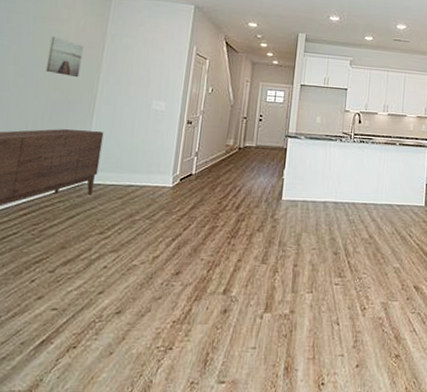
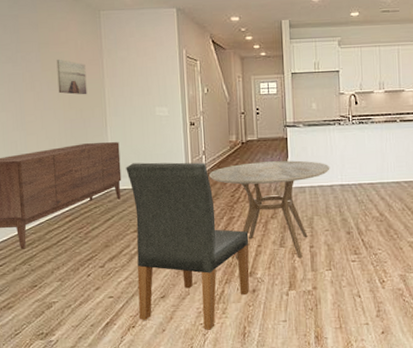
dining chair: none [84,156,230,355] -> present [126,162,250,330]
dining table: none [198,169,326,278] -> present [209,160,330,259]

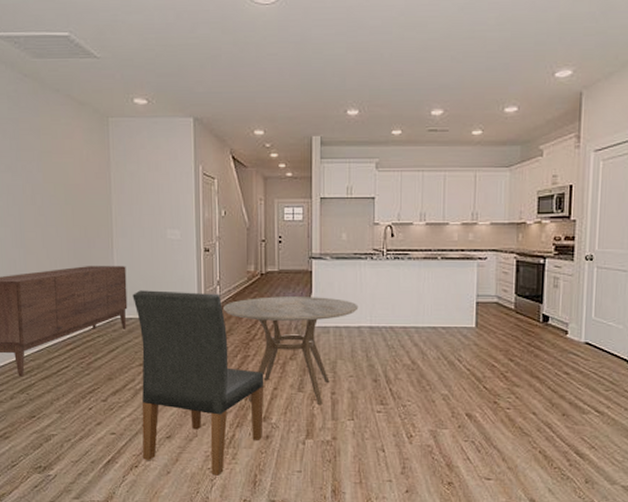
wall art: present [56,59,87,95] -> none [59,170,93,212]

